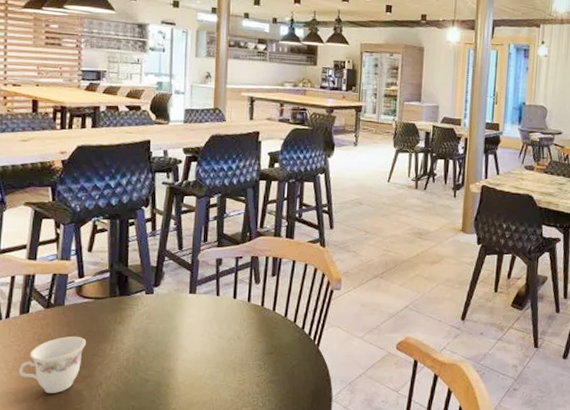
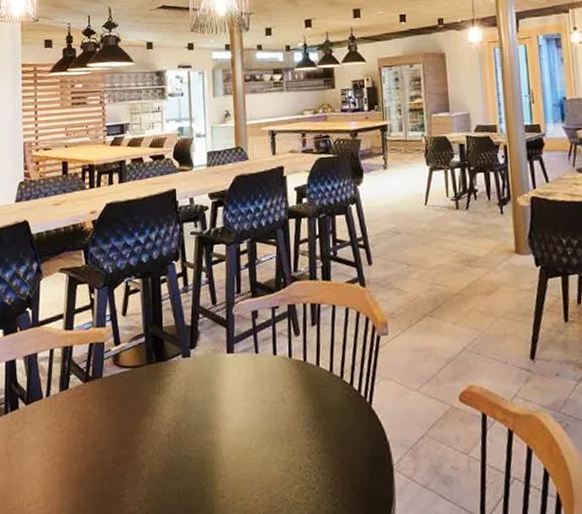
teacup: present [19,336,87,393] -> none [61,411,127,479]

